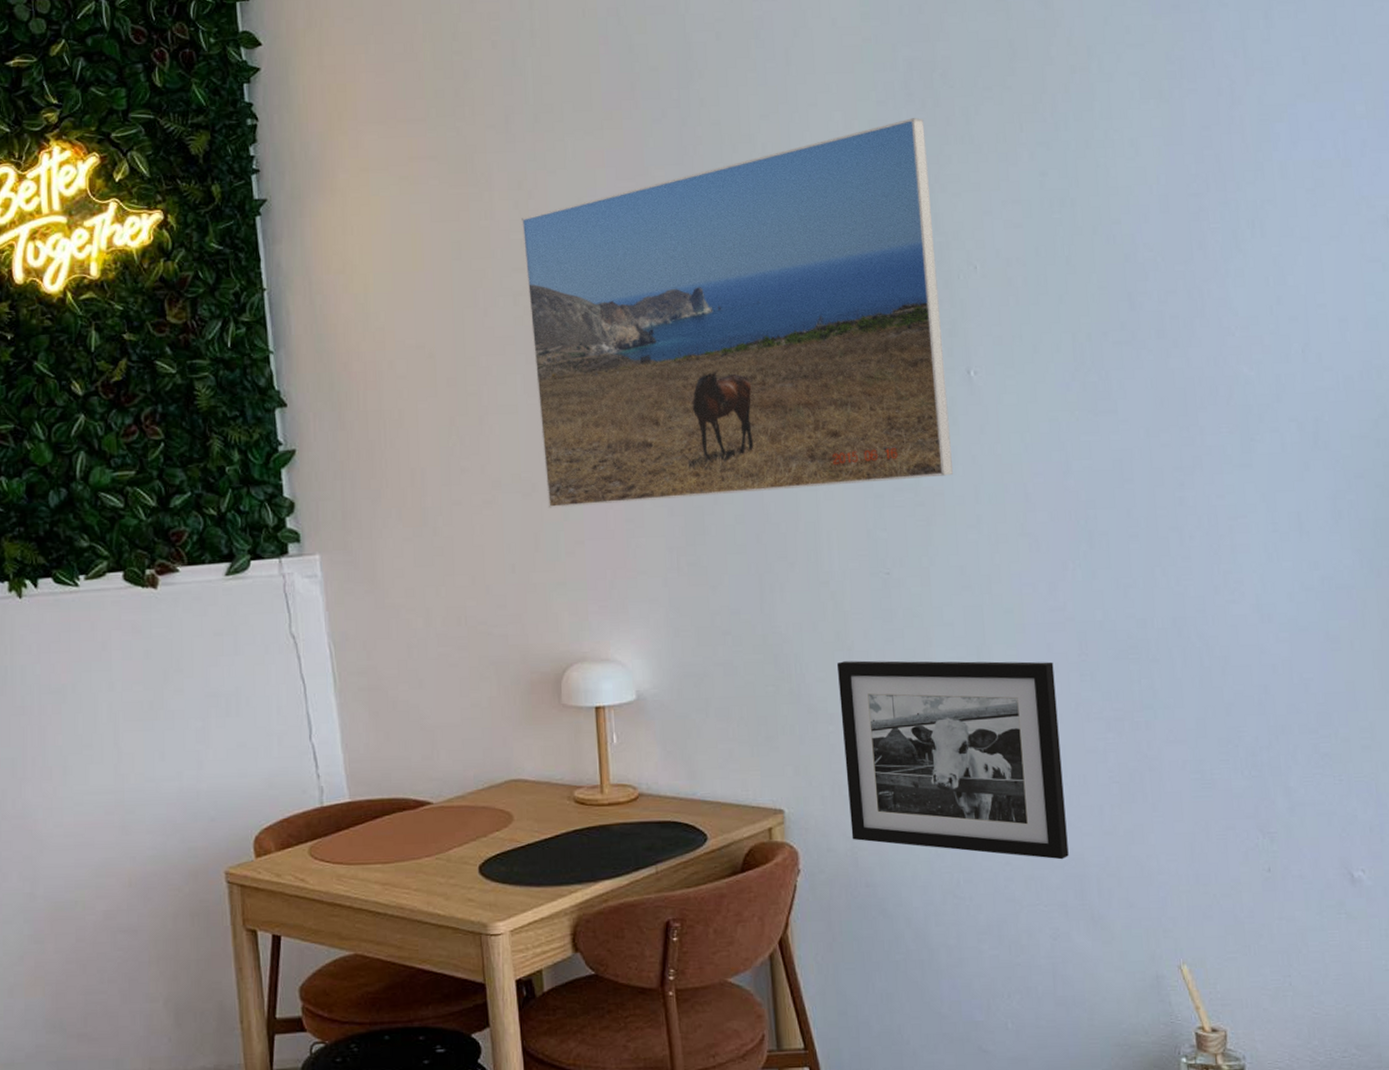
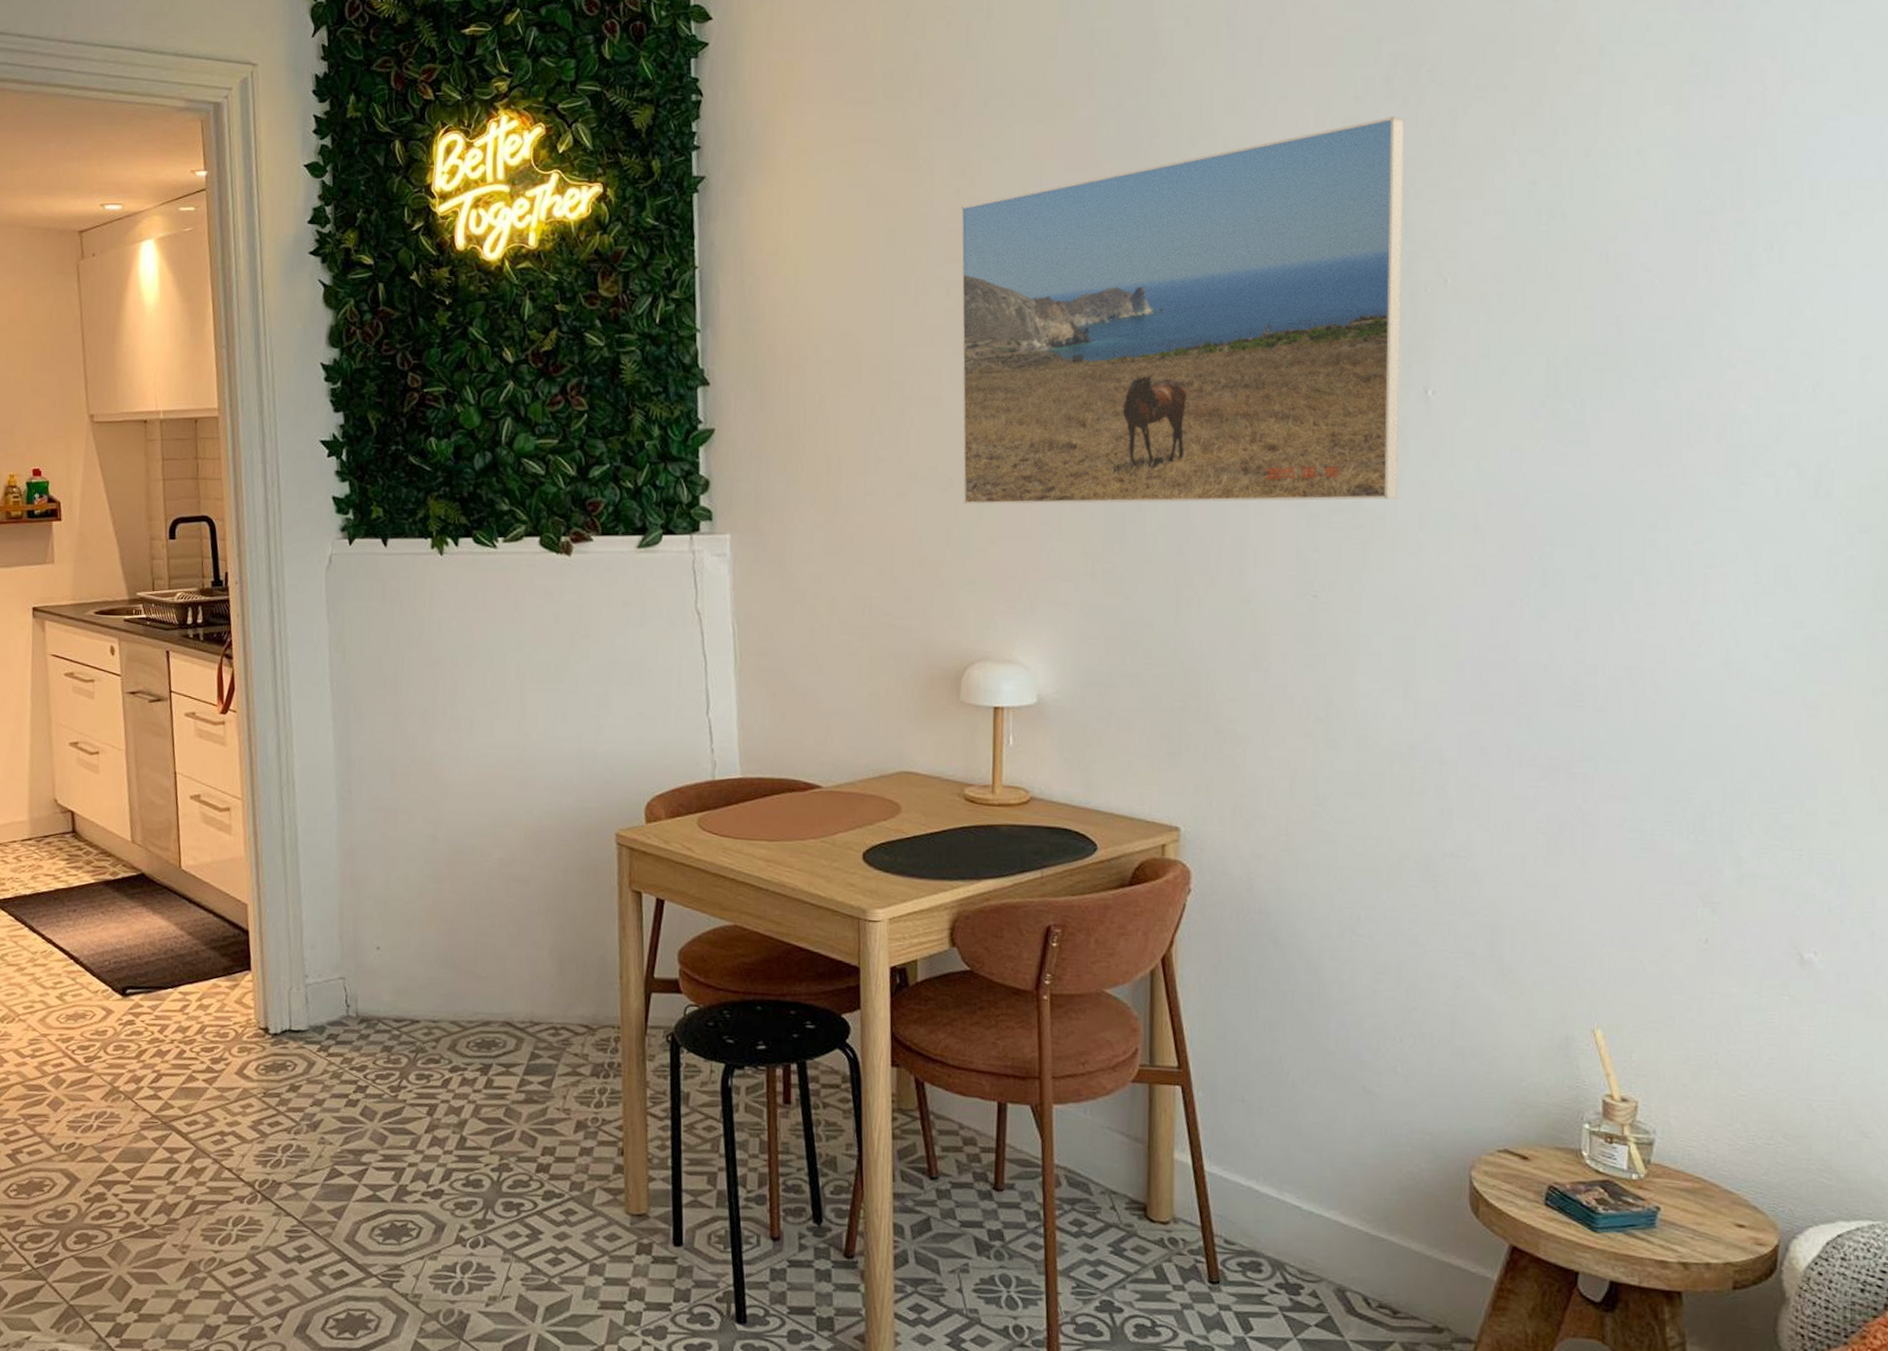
picture frame: present [837,660,1069,860] -> none [1249,683,1487,907]

